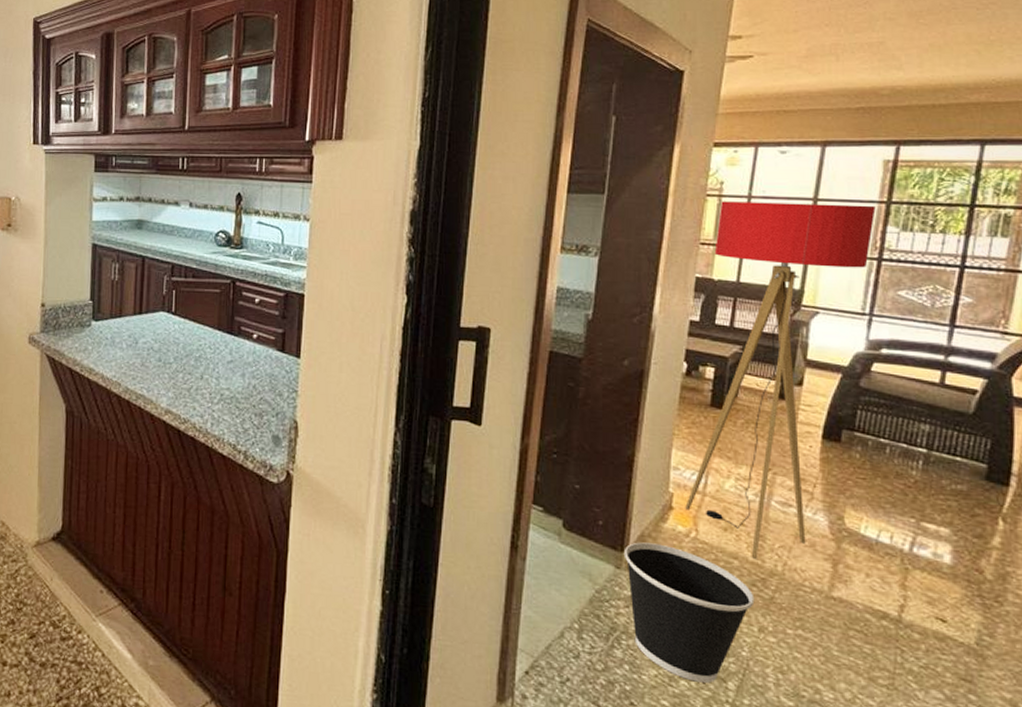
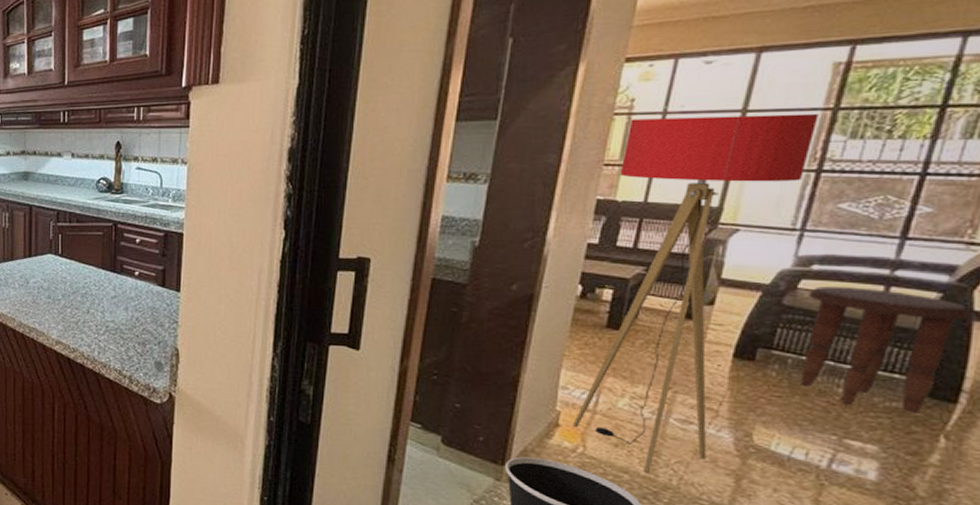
side table: none [880,370,1012,496] -> present [800,286,972,414]

